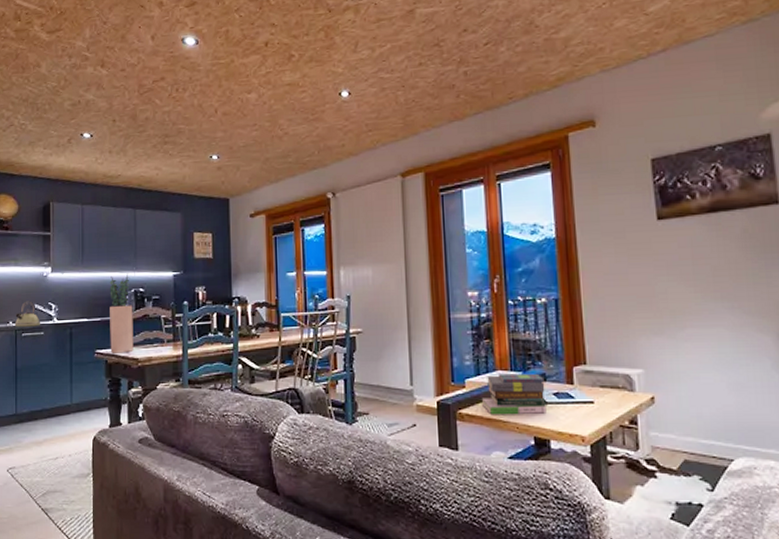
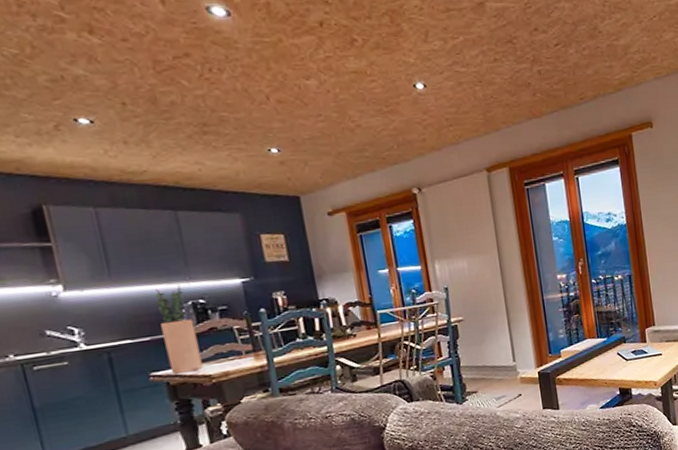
kettle: present [14,301,41,327] -> none [17,327,62,361]
books: present [482,373,548,414] -> none [576,337,628,376]

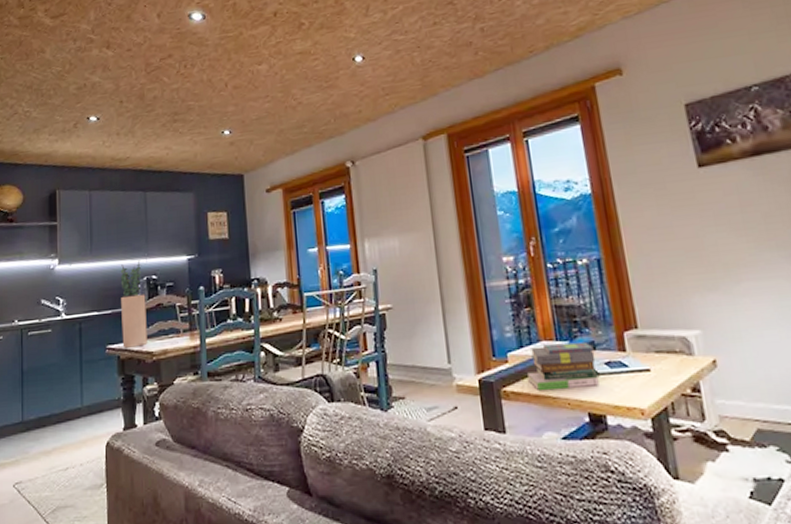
books: none [576,337,628,376] -> present [527,341,600,390]

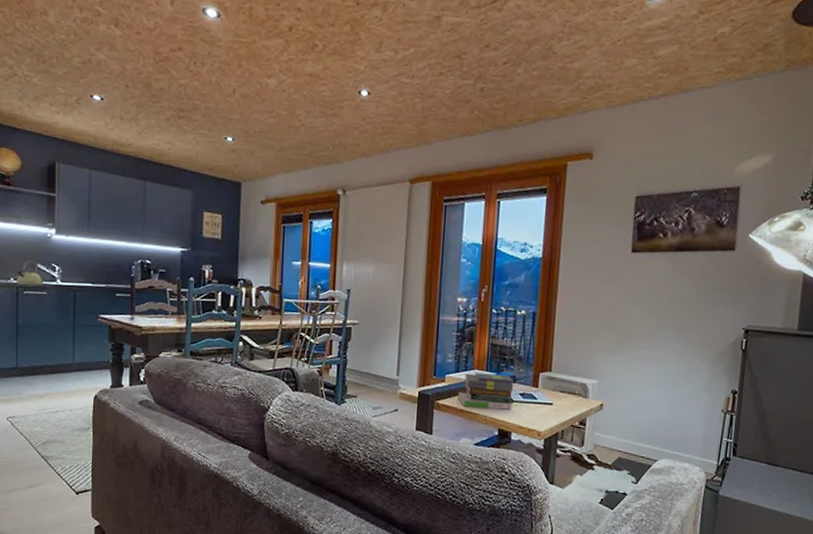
kettle: none [20,296,49,326] -> present [16,259,44,286]
vase: present [120,260,148,348] -> none [114,244,139,321]

